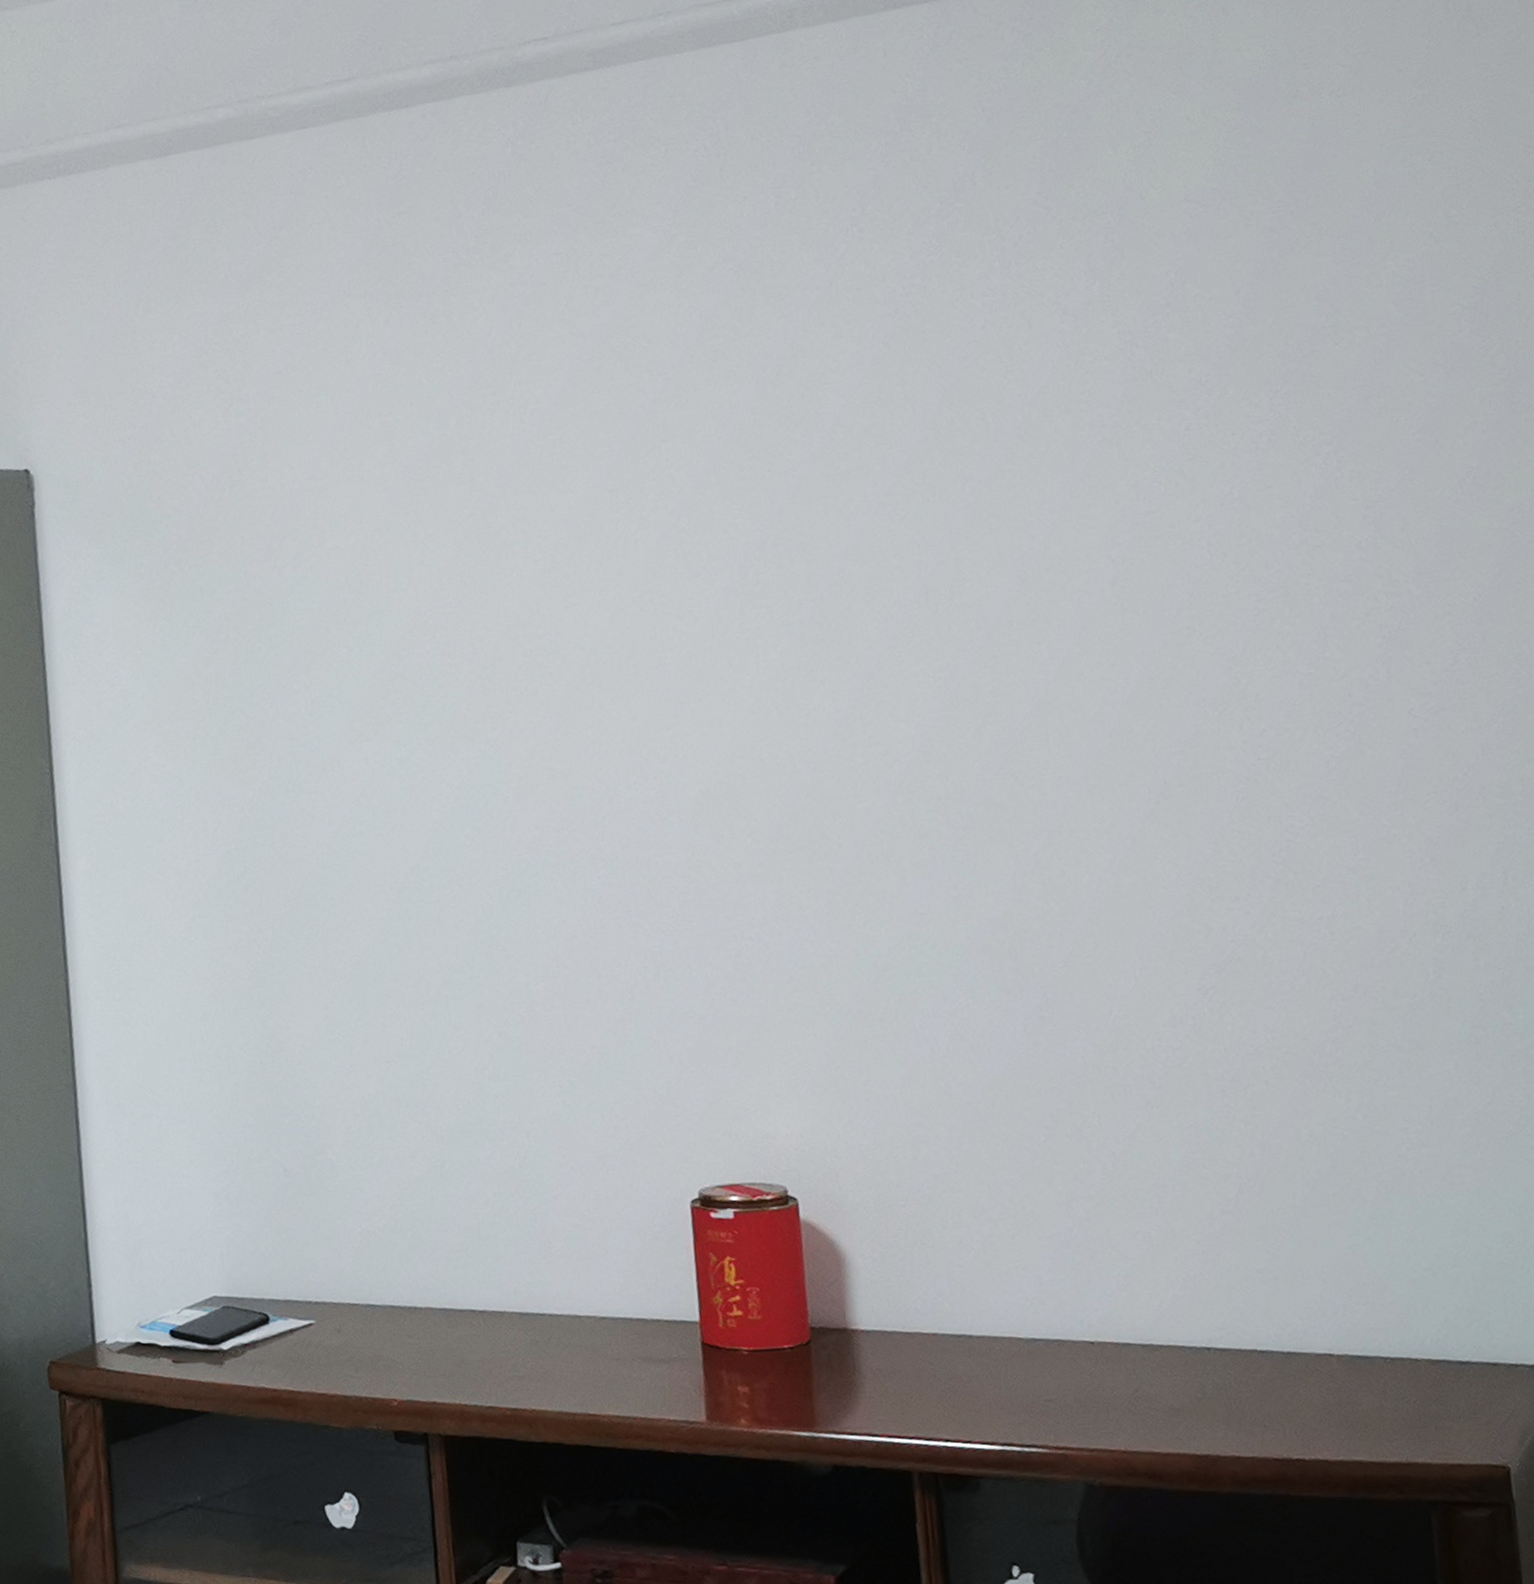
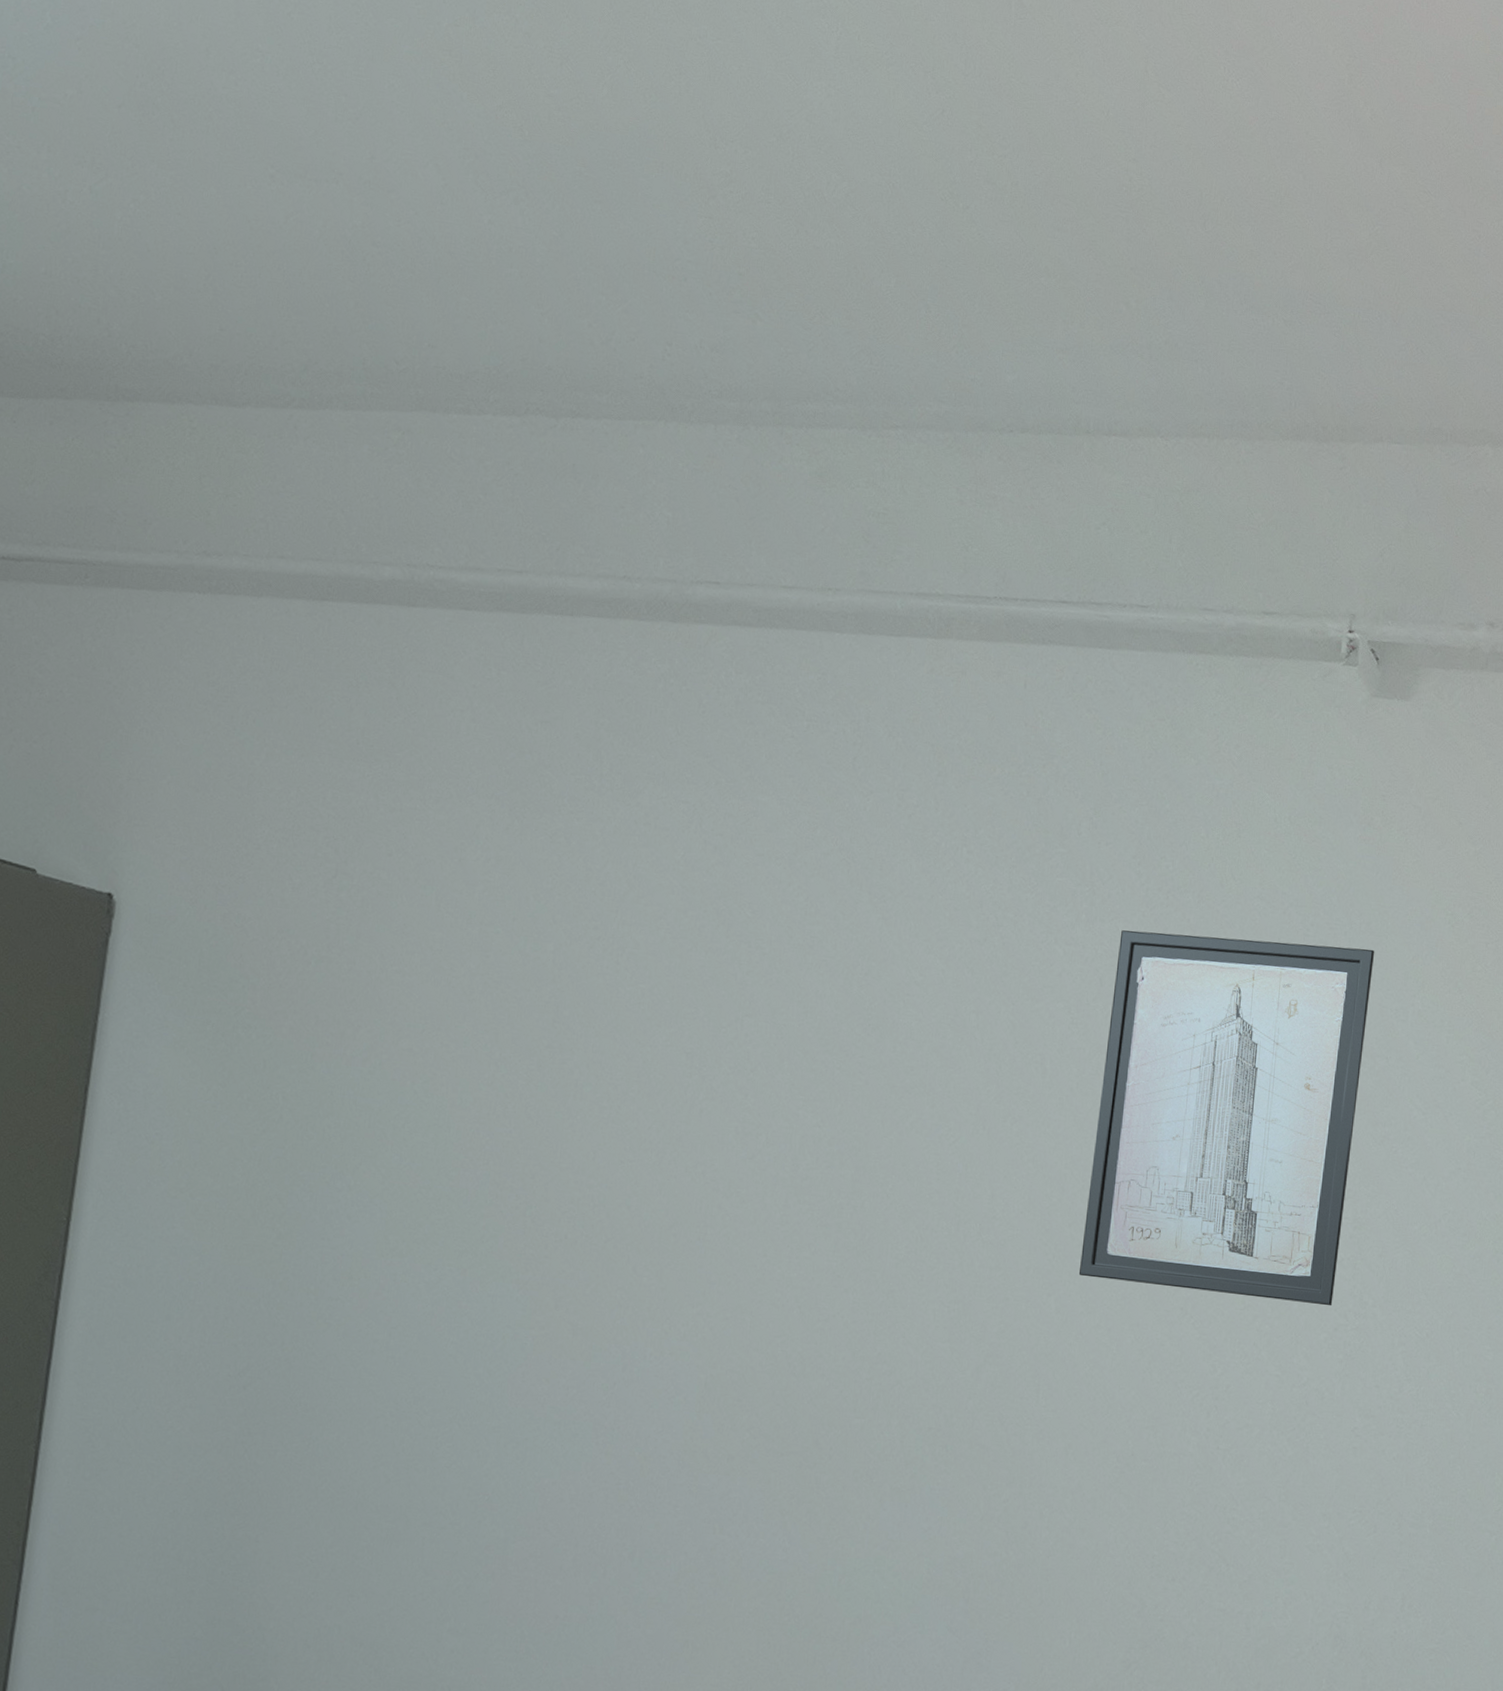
wall art: none [1040,222,1358,618] -> present [1078,930,1375,1306]

